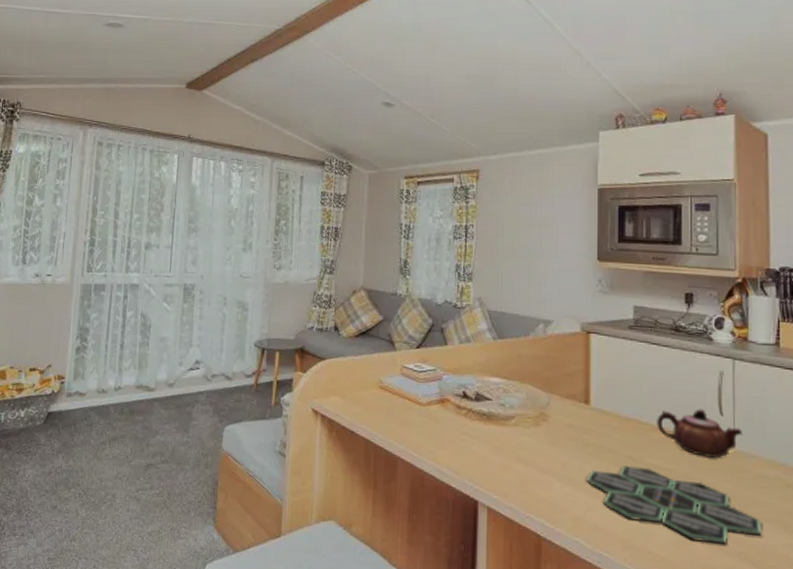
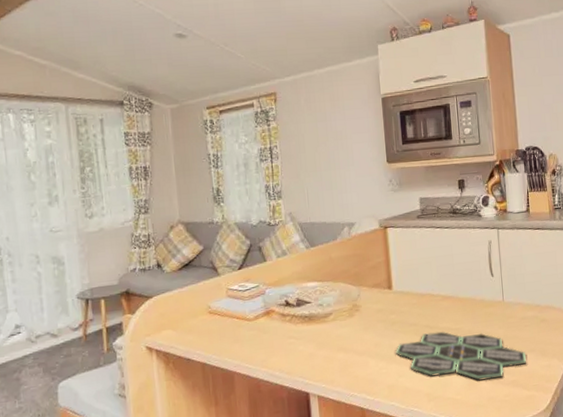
teapot: present [657,409,743,458] -> none [445,274,508,313]

